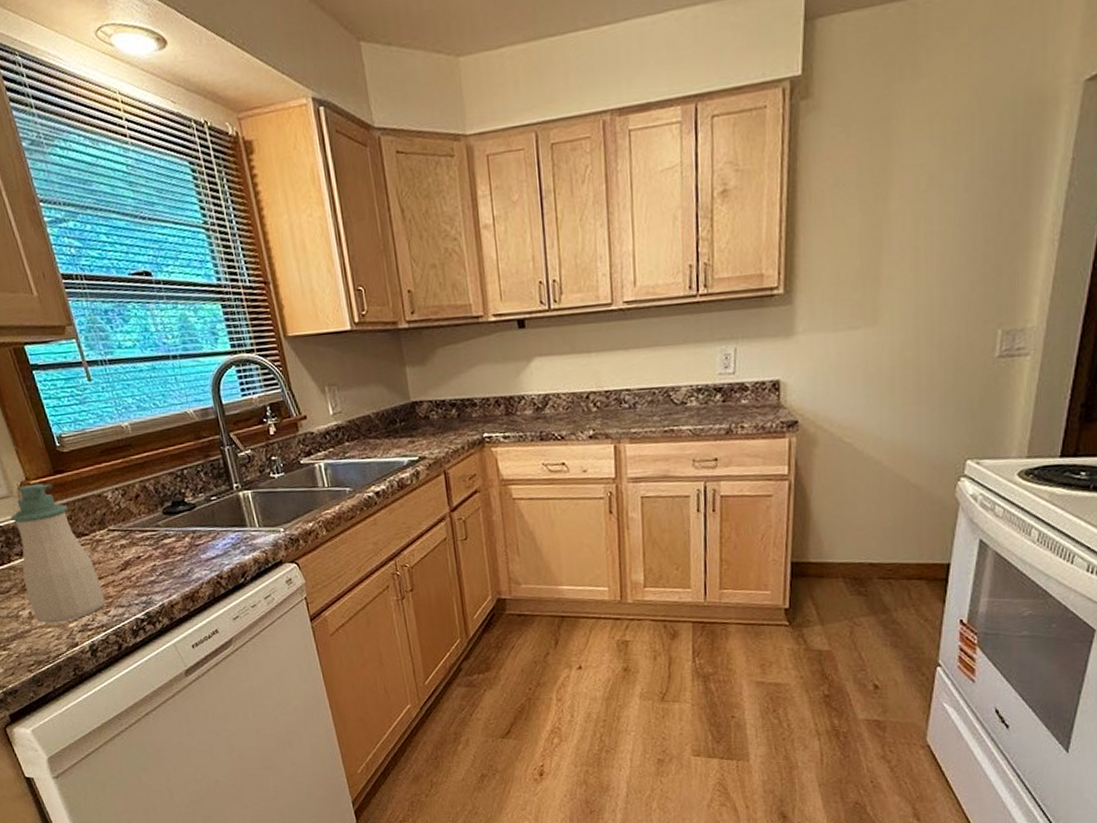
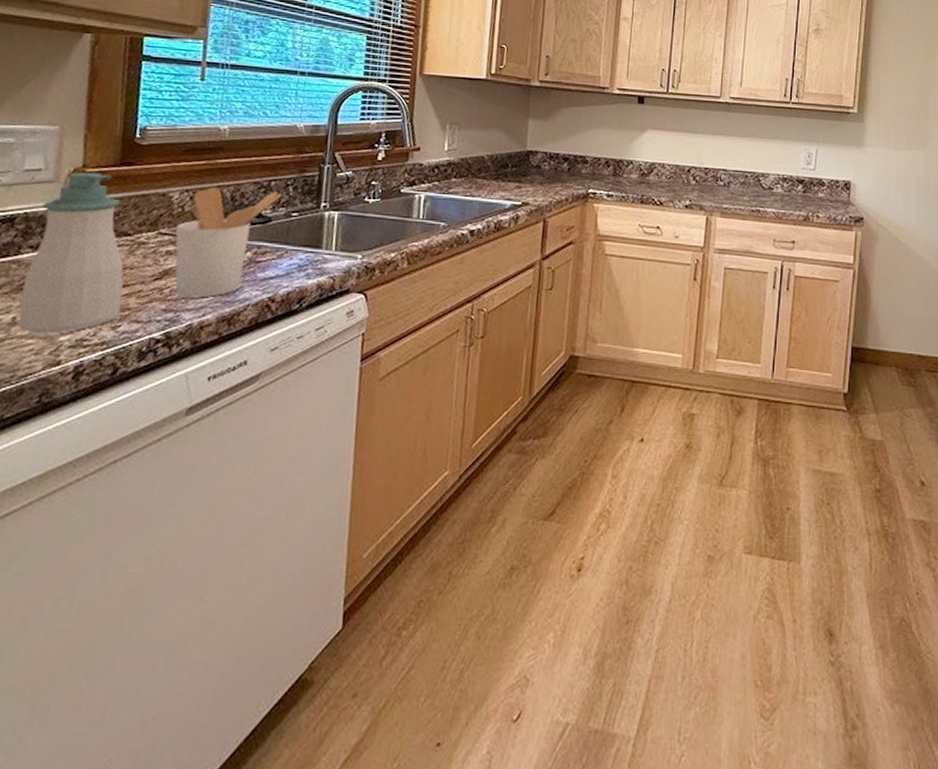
utensil holder: none [120,479,197,583] -> present [175,188,282,298]

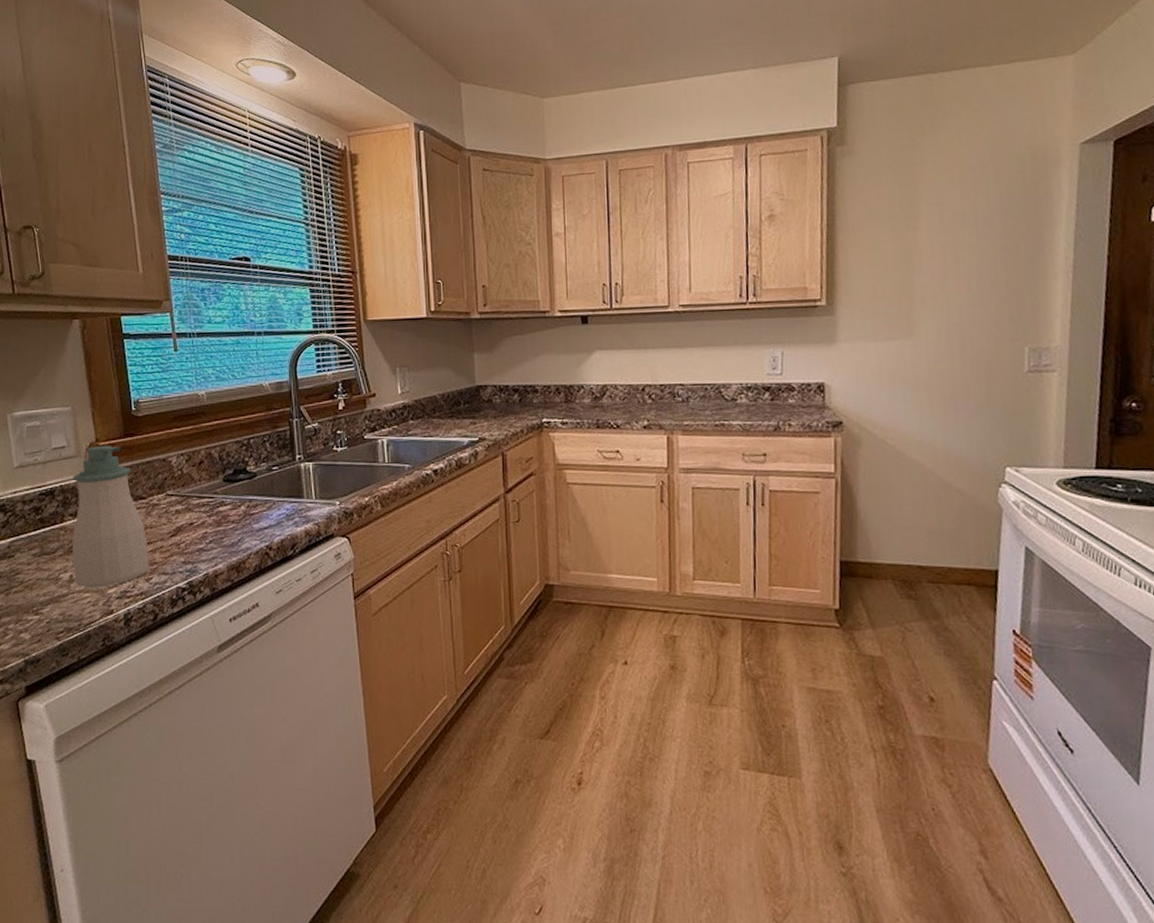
utensil holder: present [175,188,282,298] -> none [179,448,261,550]

